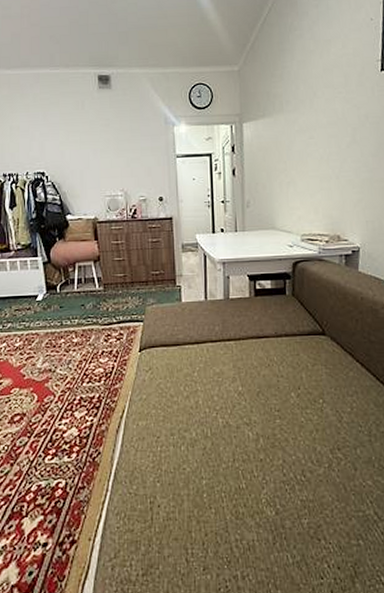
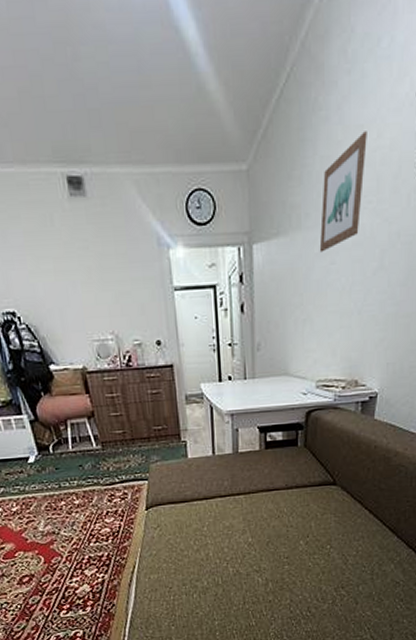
wall art: none [299,44,335,130] -> present [319,131,367,253]

